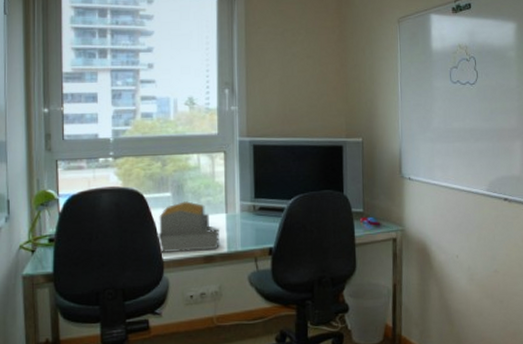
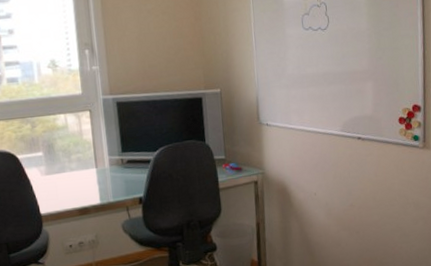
architectural model: present [157,201,220,253] -> none [33,159,93,208]

